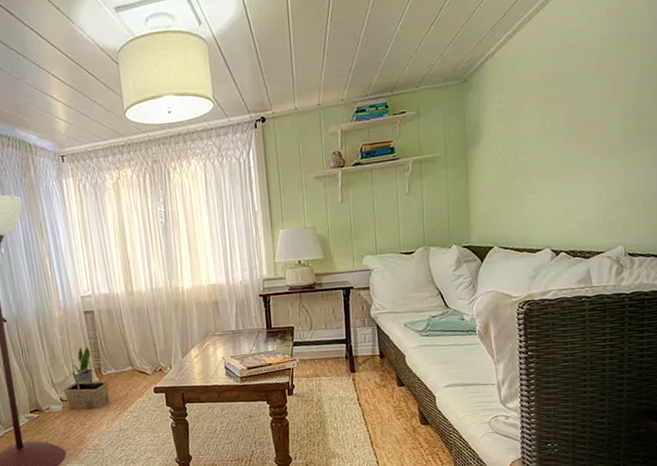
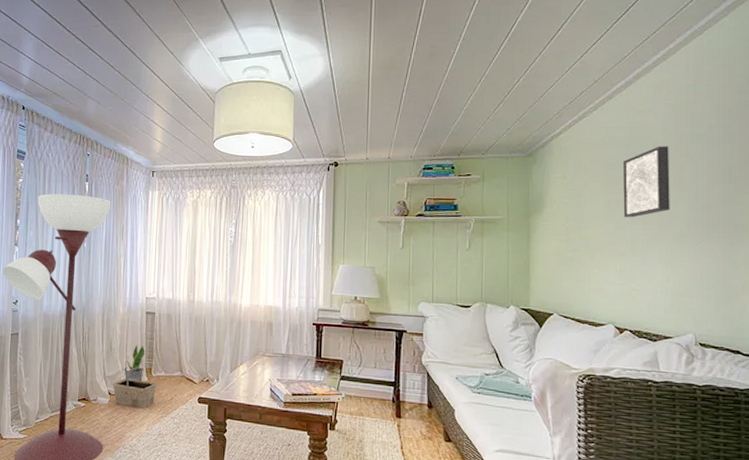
wall art: none [557,52,604,137] -> present [622,146,670,218]

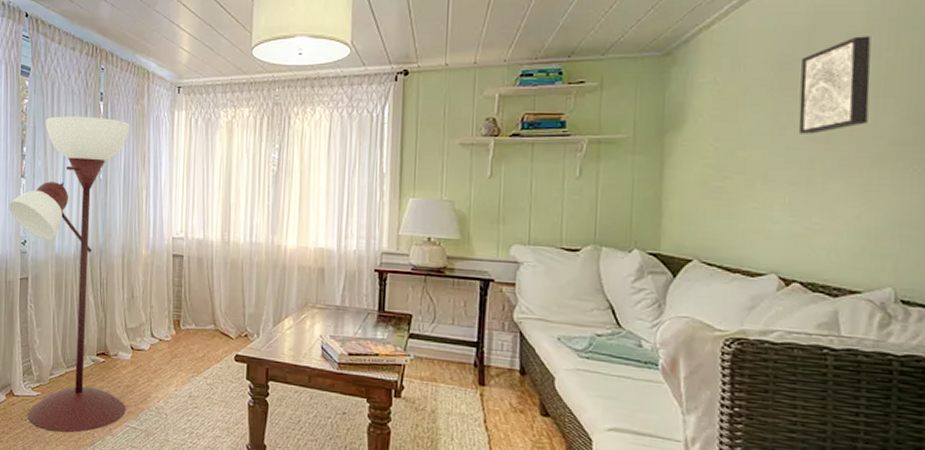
basket: present [113,367,156,409] -> none [135,318,186,366]
potted plant: present [124,344,145,381] -> none [148,292,173,335]

